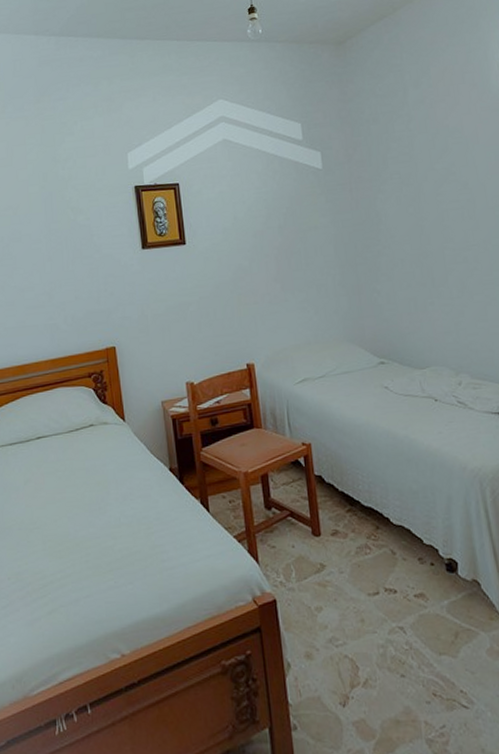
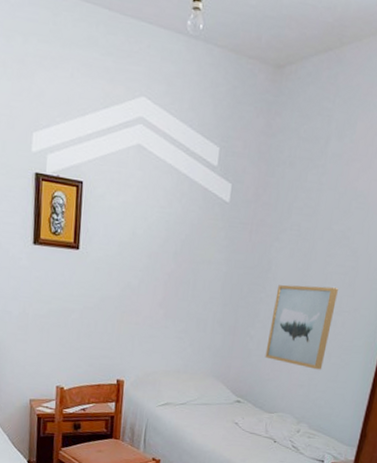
wall art: none [393,224,467,313] -> present [265,284,338,370]

